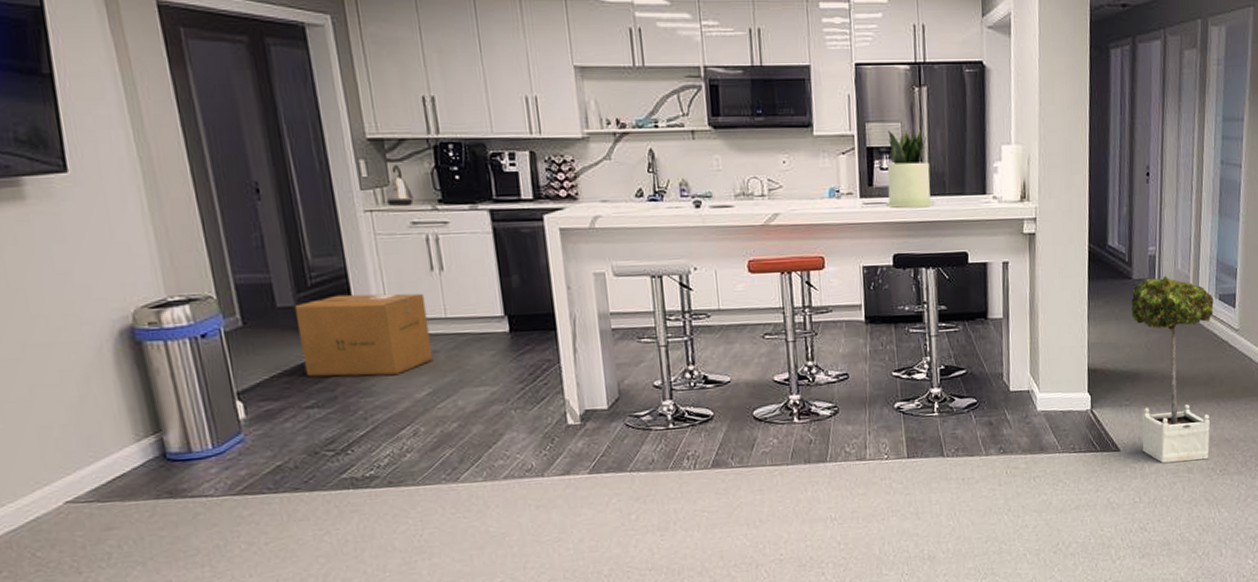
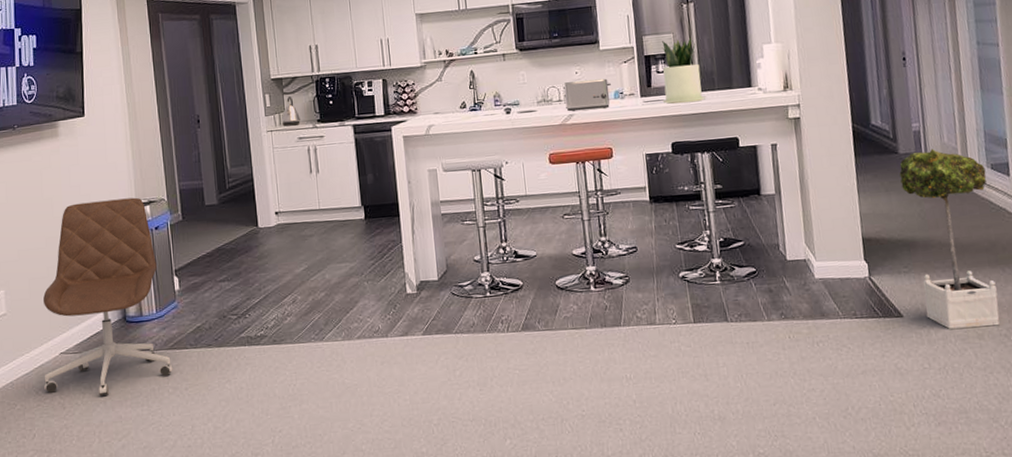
office chair: none [27,292,245,557] -> present [43,197,173,397]
box: present [294,293,433,377] -> none [216,191,309,258]
toaster: none [767,171,825,210] -> present [563,78,611,112]

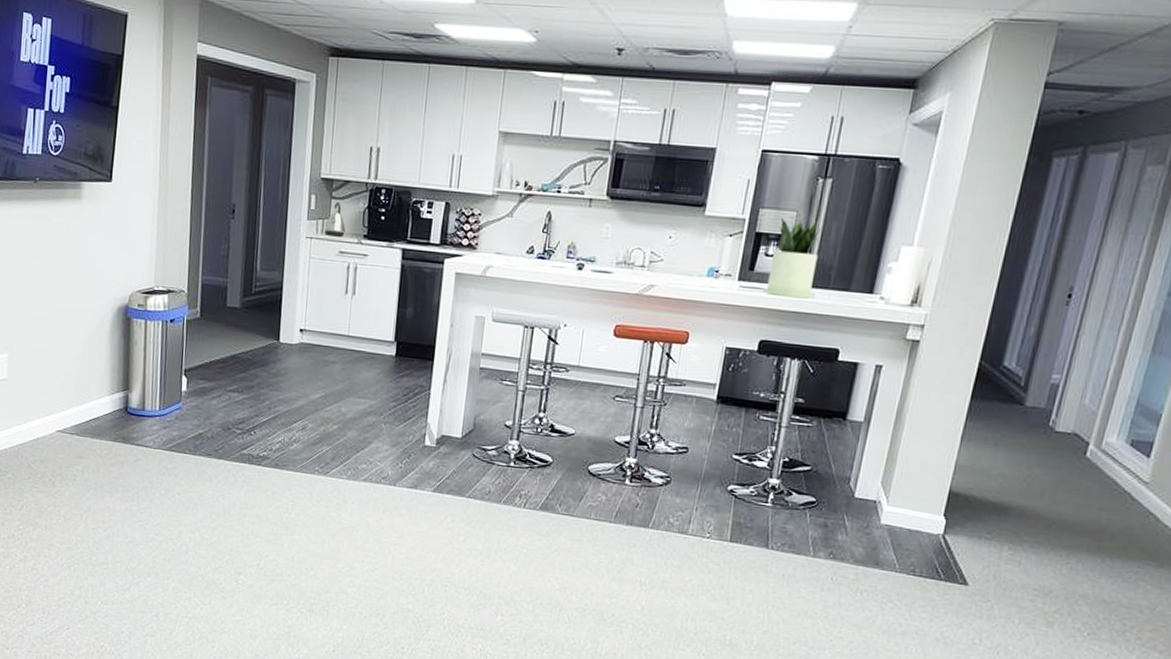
office chair: present [43,197,173,397] -> none [37,277,168,483]
toaster: present [563,78,611,112] -> none [647,246,707,287]
potted tree: present [899,148,1000,329] -> none [995,408,1123,618]

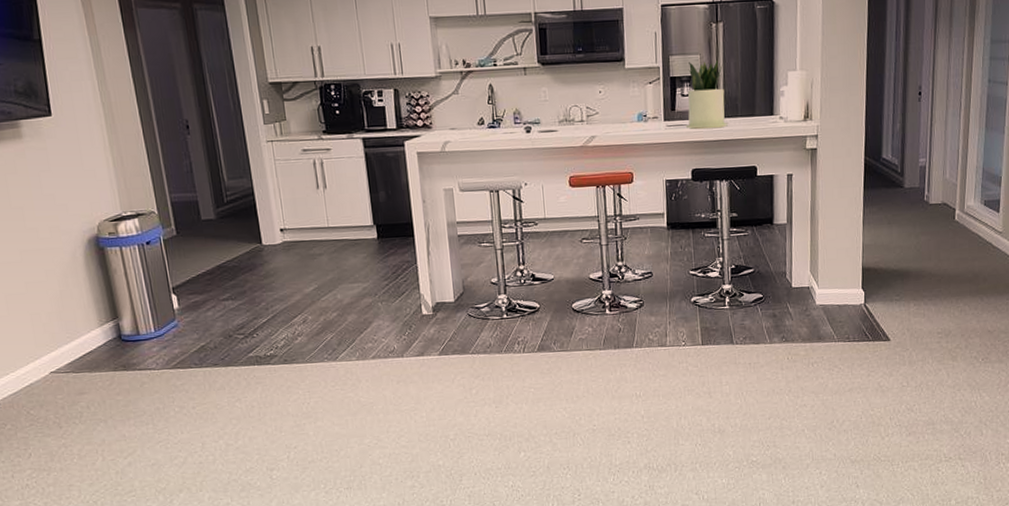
kettle: present [323,201,346,238] -> none [282,102,304,137]

